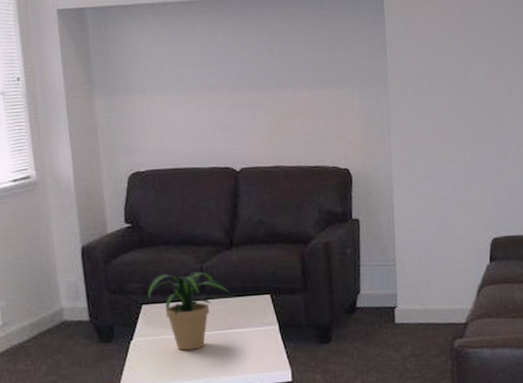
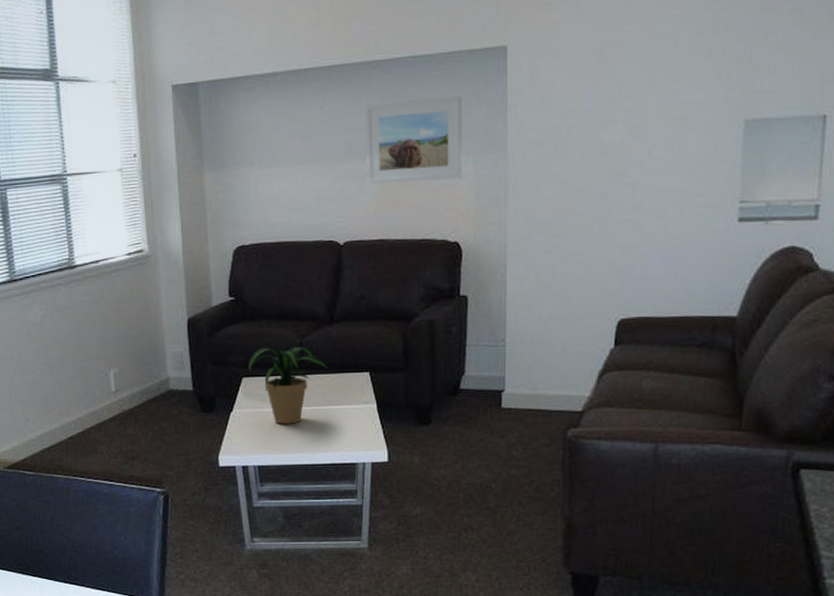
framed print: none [256,33,349,113] -> present [365,95,463,184]

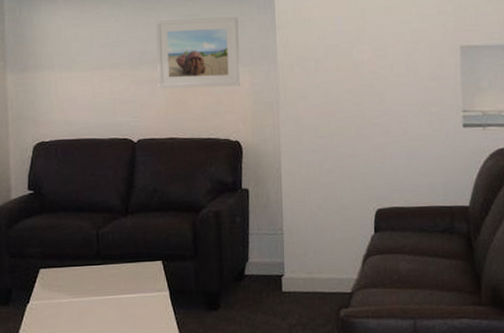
potted plant: present [248,346,328,424] -> none [46,237,123,315]

